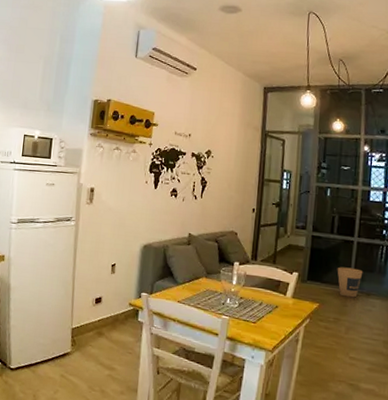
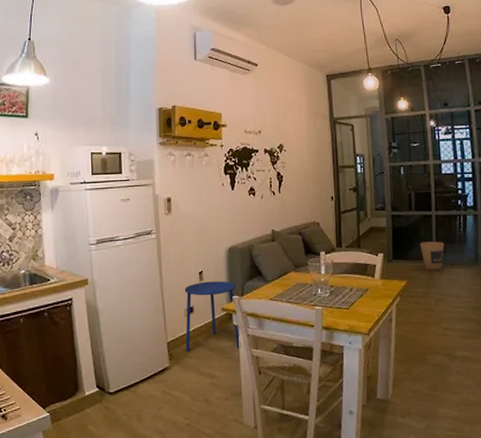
side table: none [89,274,146,345] -> present [184,281,241,351]

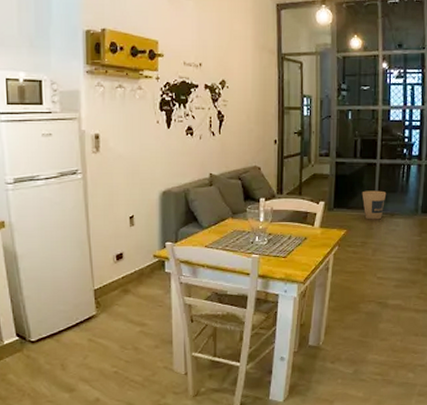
side table: present [184,281,241,351] -> none [113,226,173,299]

